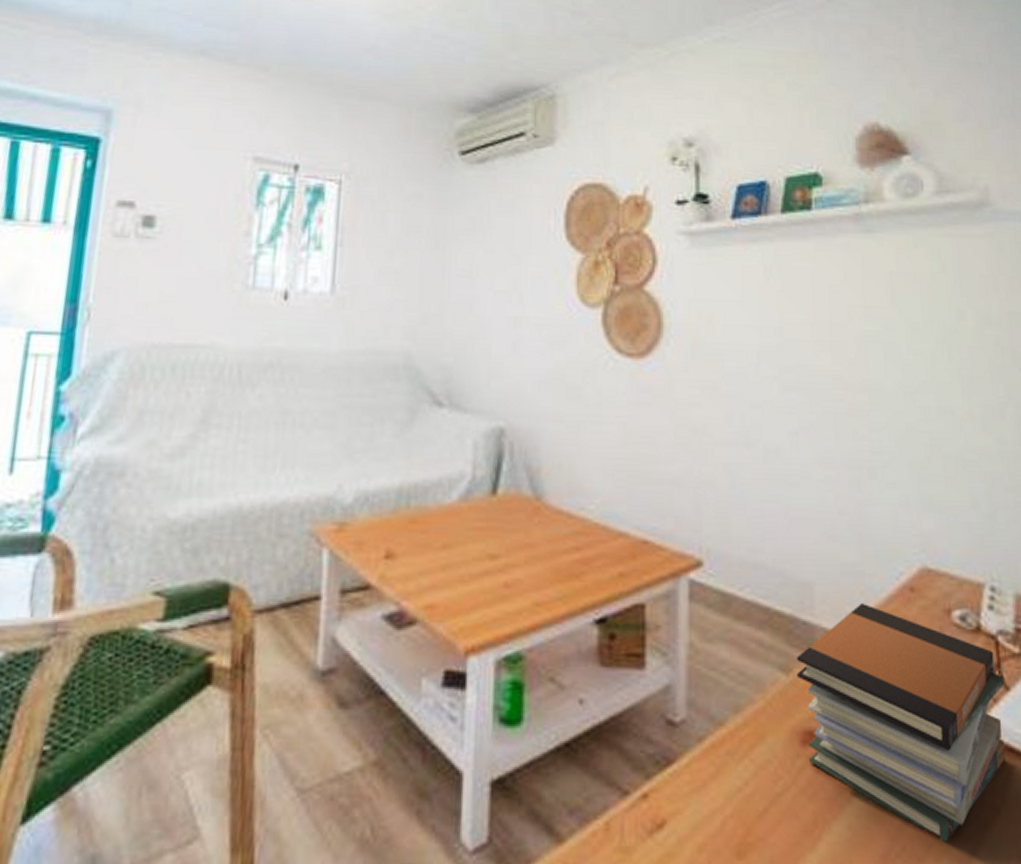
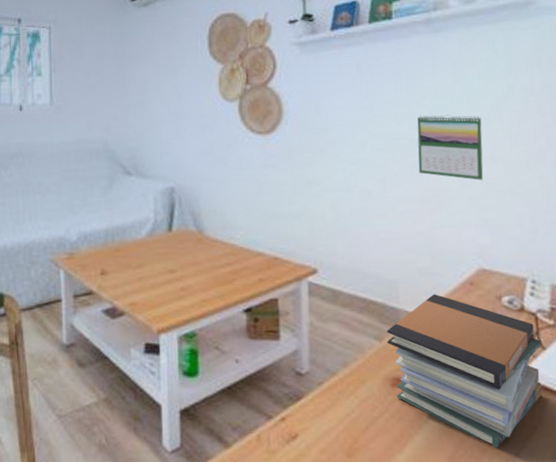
calendar: none [842,344,927,440] -> present [417,114,483,180]

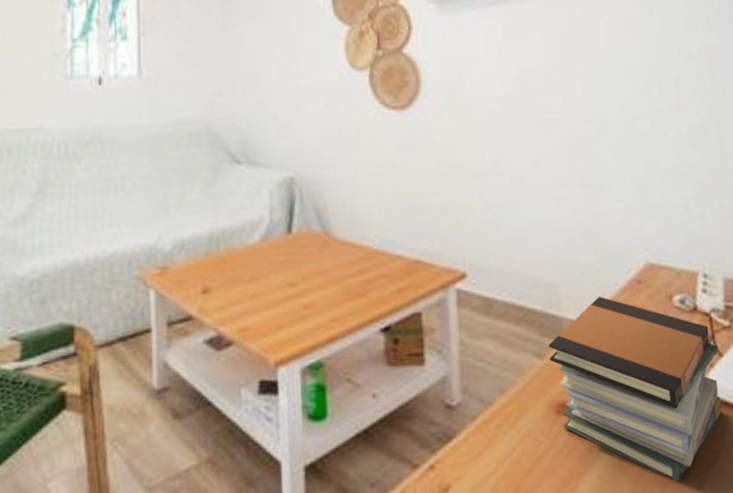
calendar: present [417,114,483,180] -> none [571,83,645,159]

